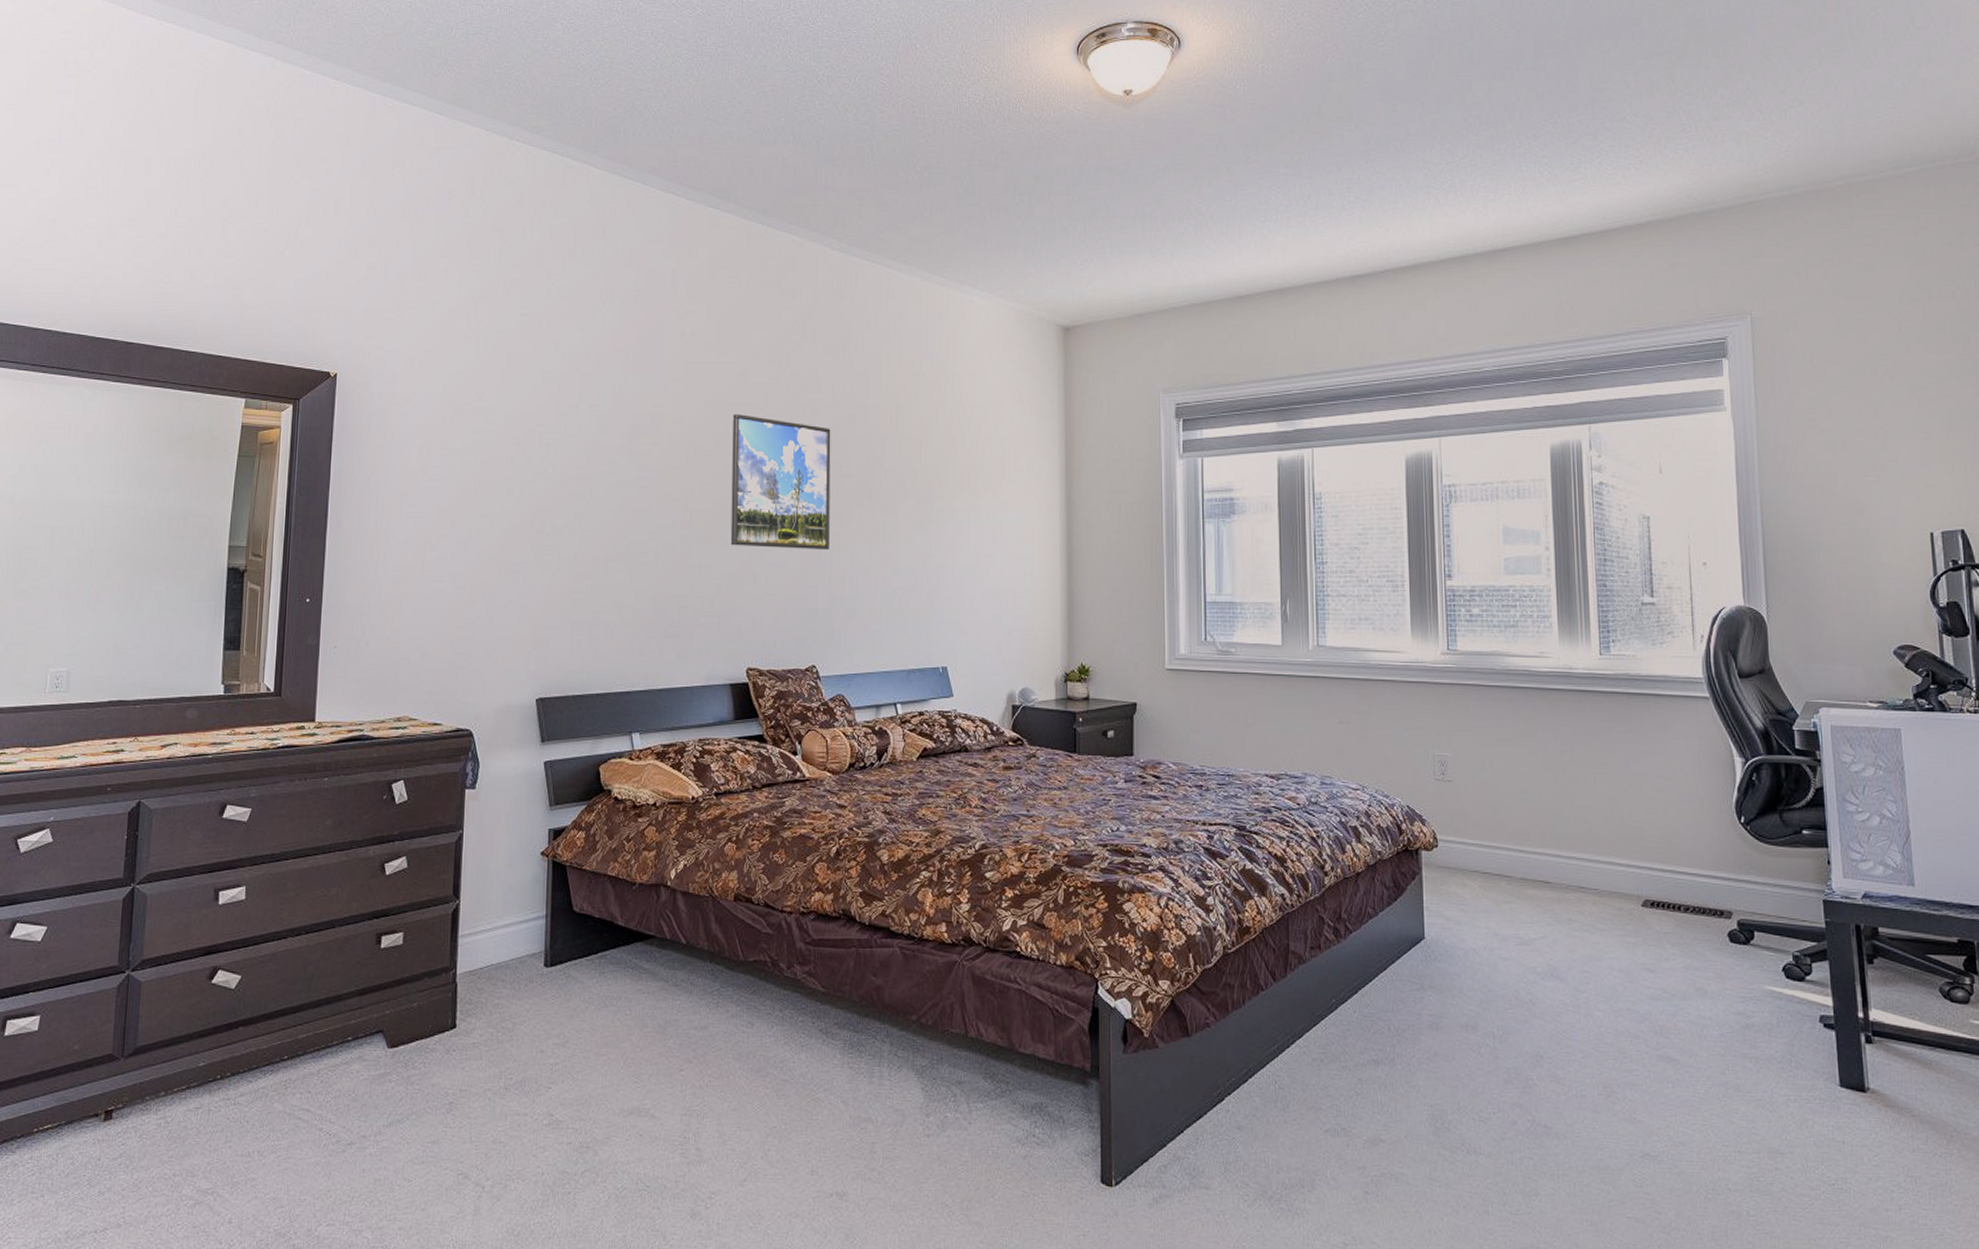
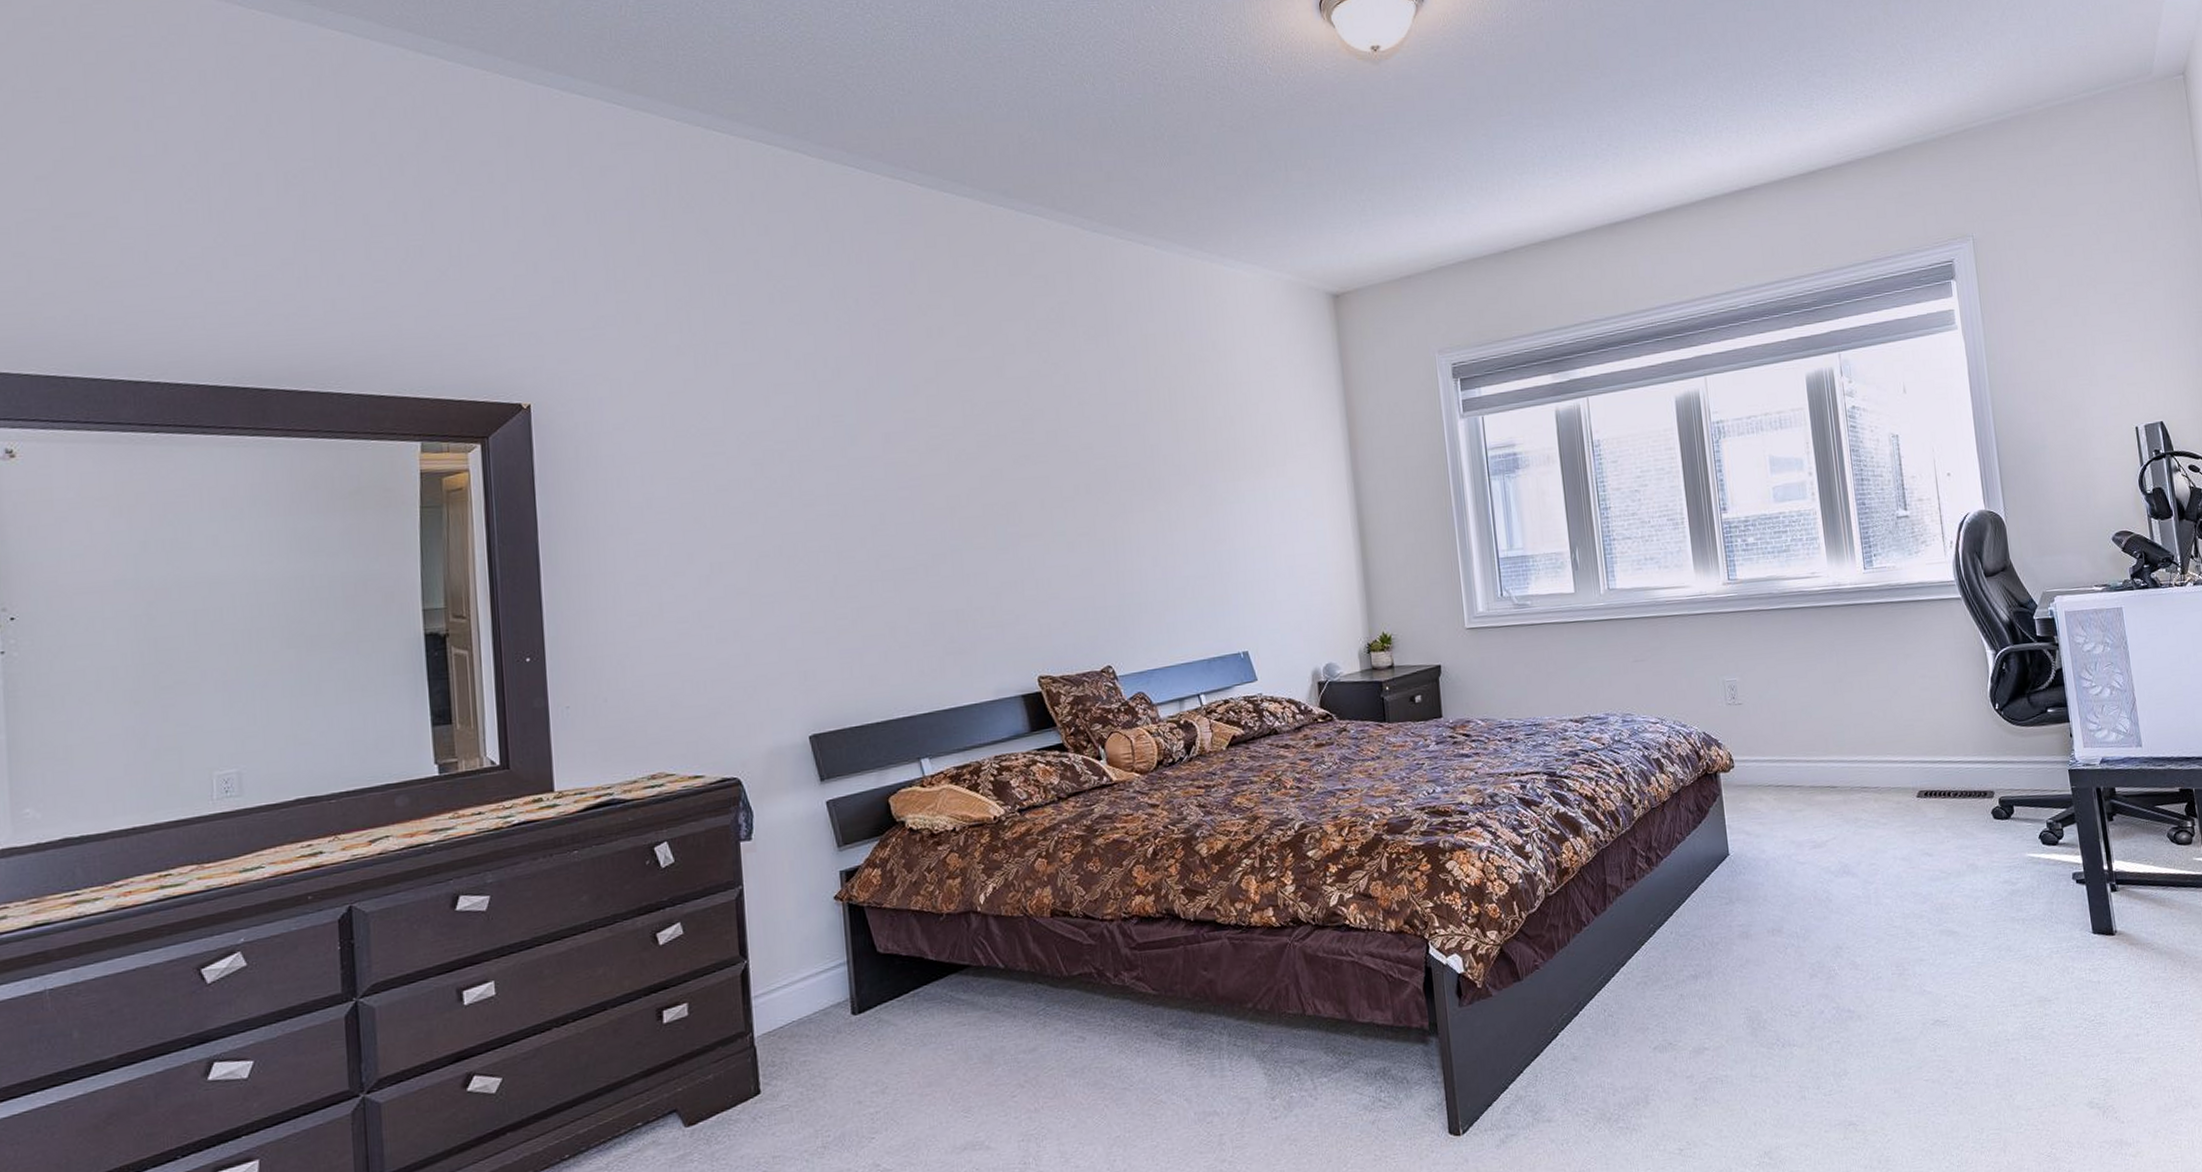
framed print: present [730,414,831,549] -> none [994,411,1113,551]

